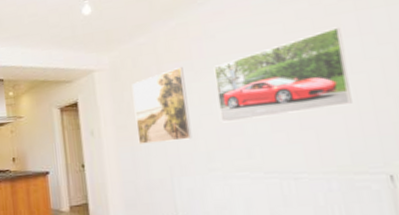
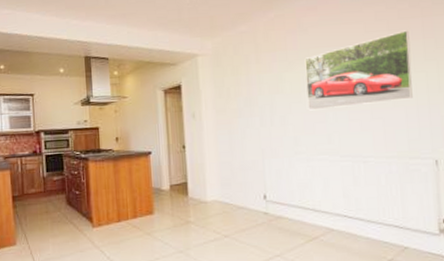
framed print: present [131,67,192,144] -> none [232,57,283,128]

